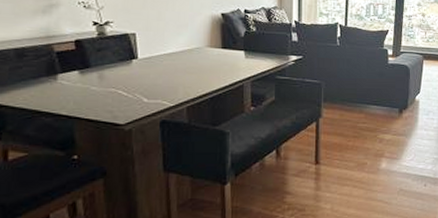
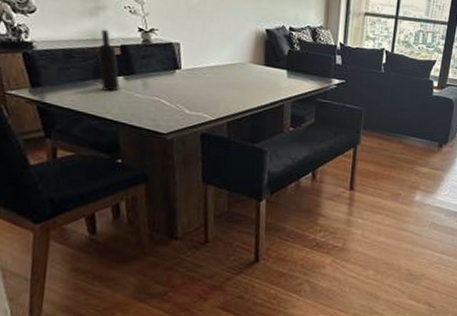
wine bottle: none [51,25,75,87] -> present [97,29,120,92]

